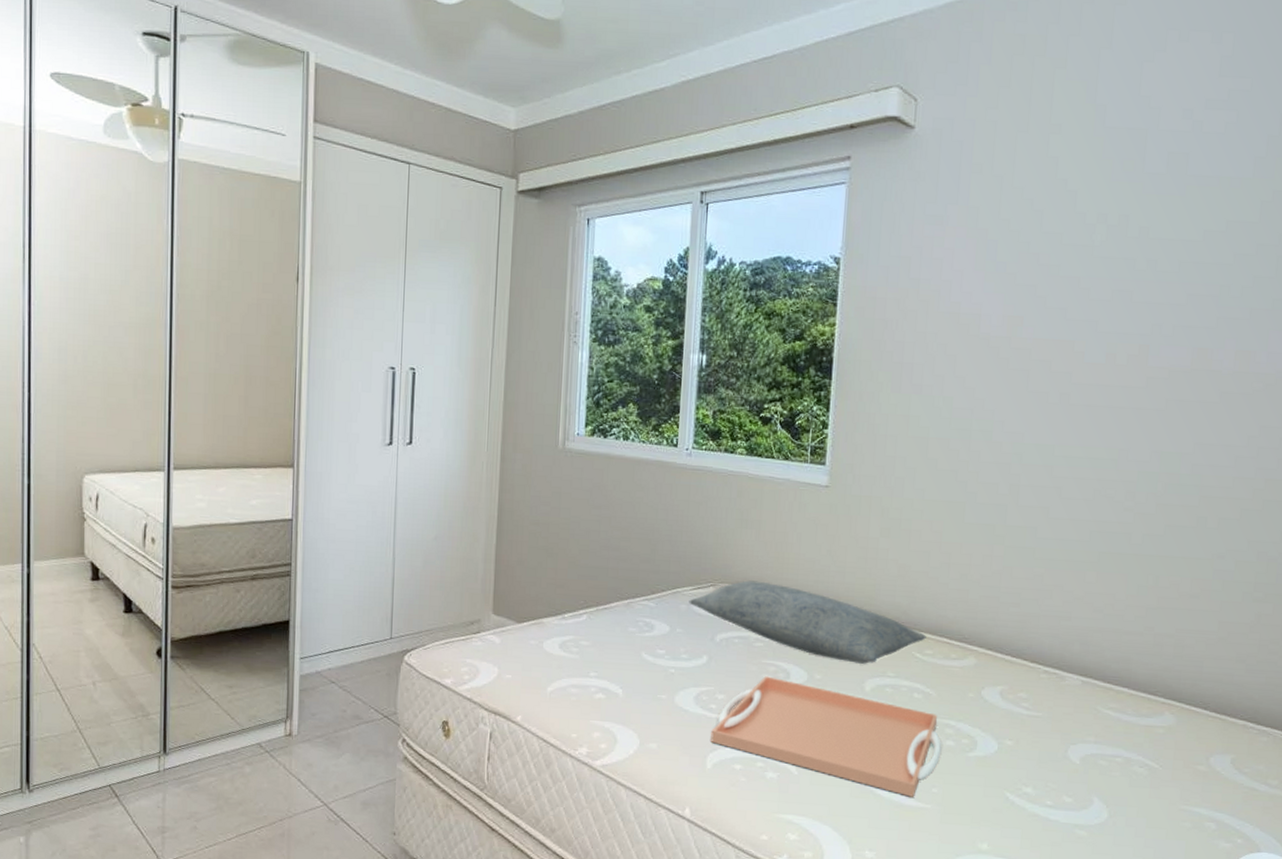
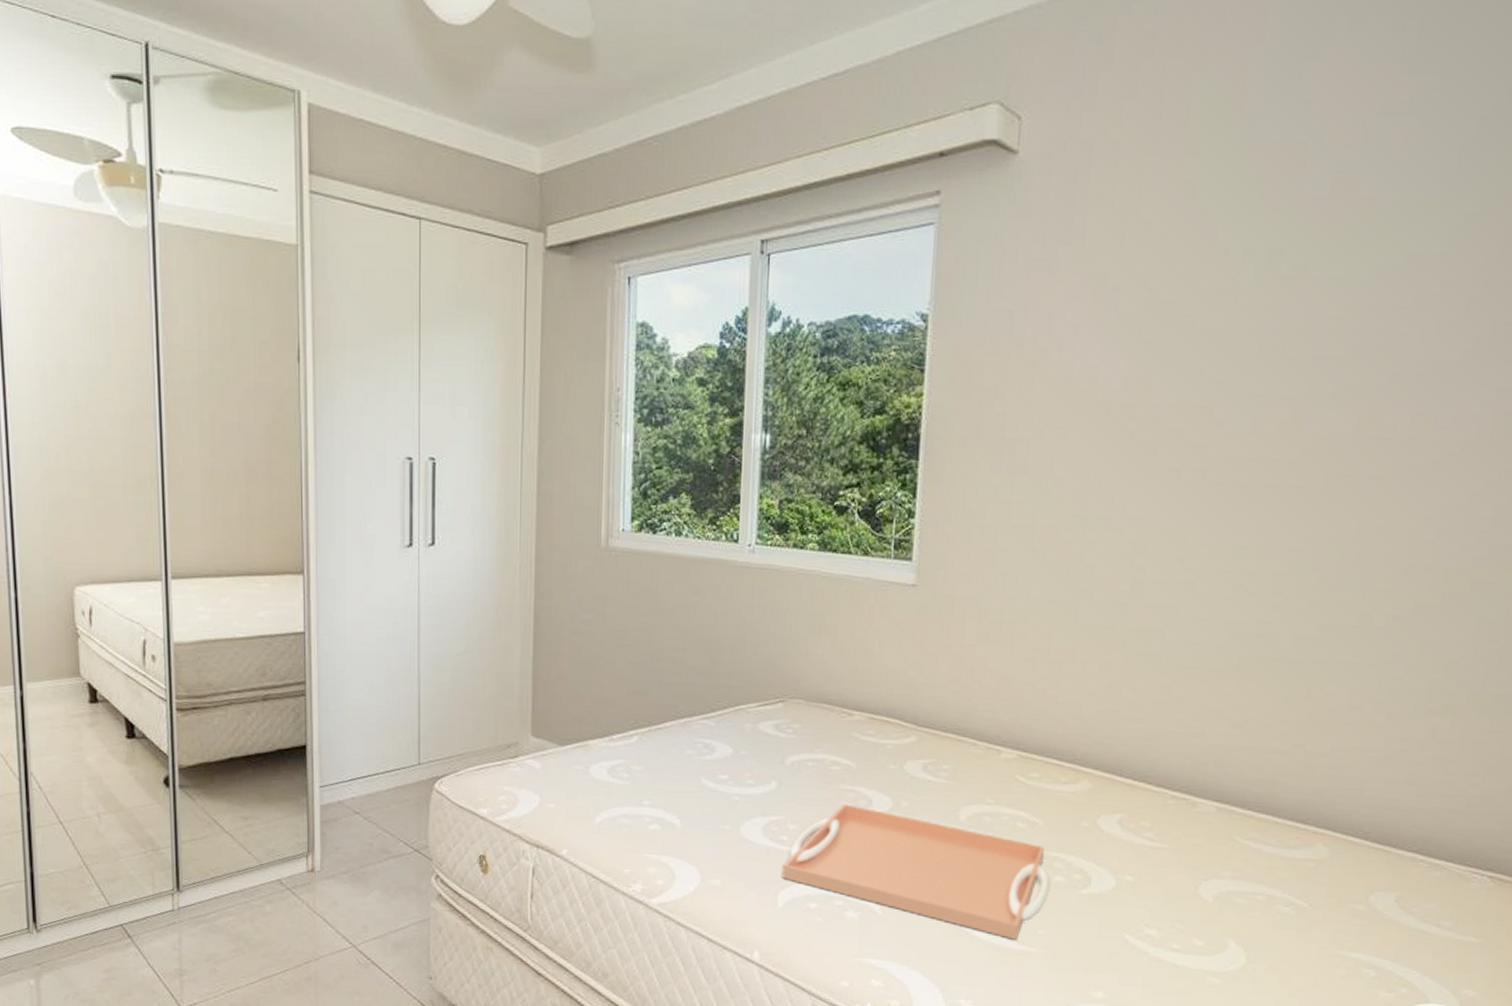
pillow: present [689,580,926,664] -> none [754,695,1032,789]

